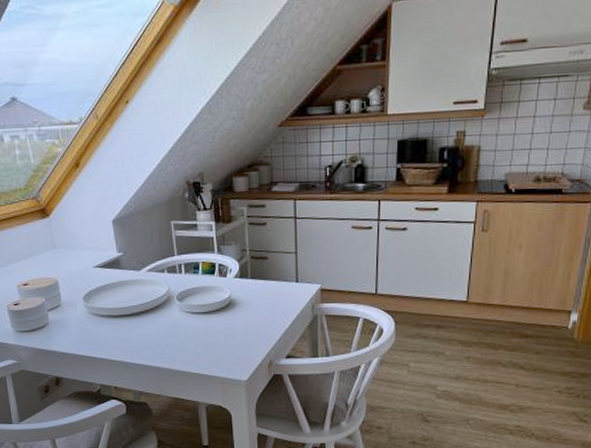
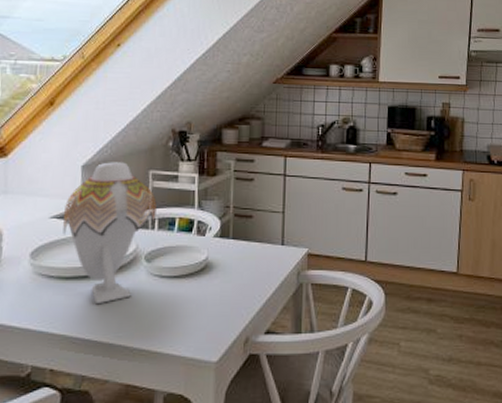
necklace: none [104,215,182,337] -> present [63,162,157,305]

